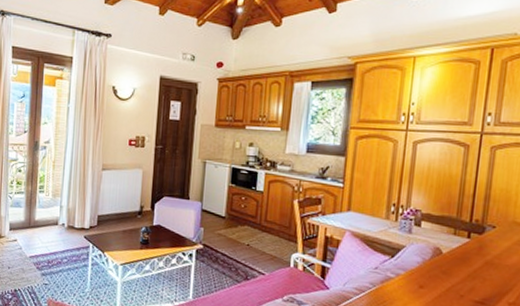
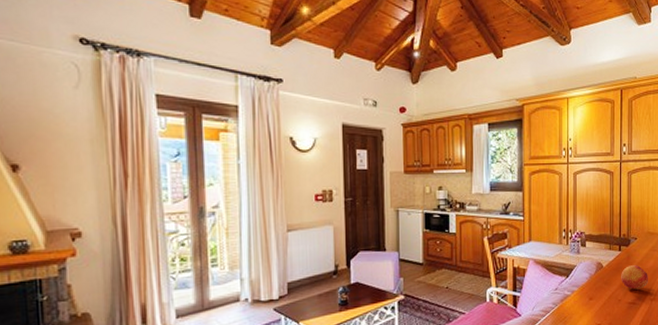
fruit: none [466,257,508,288] -> present [621,265,648,290]

